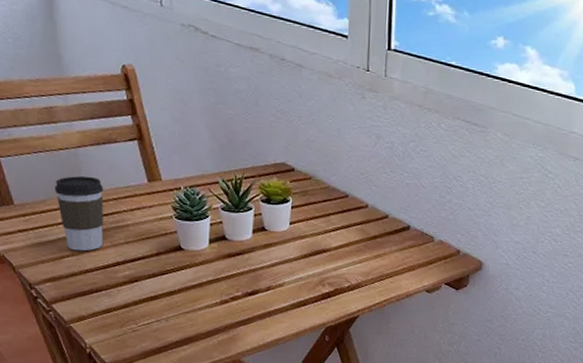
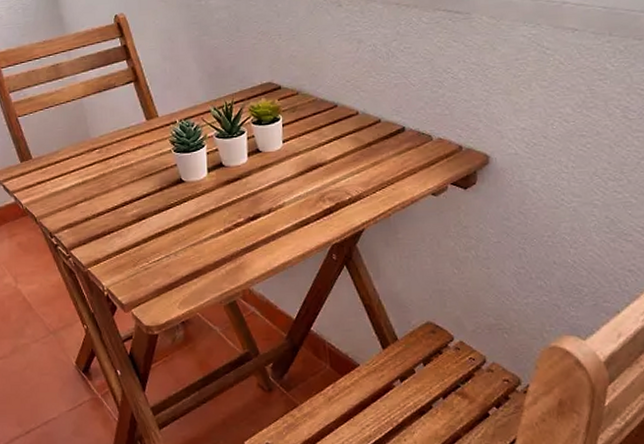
coffee cup: present [54,175,104,252] -> none [65,122,111,196]

